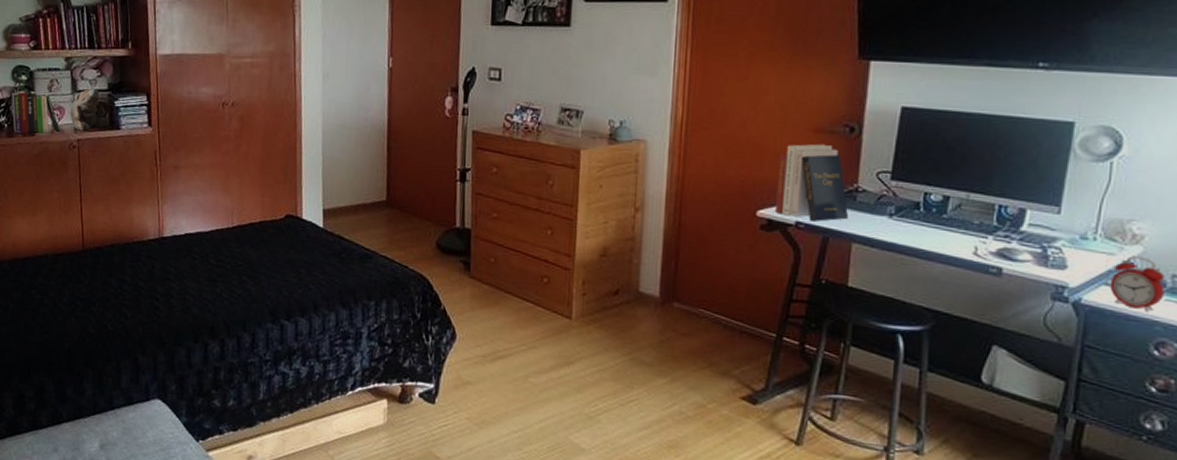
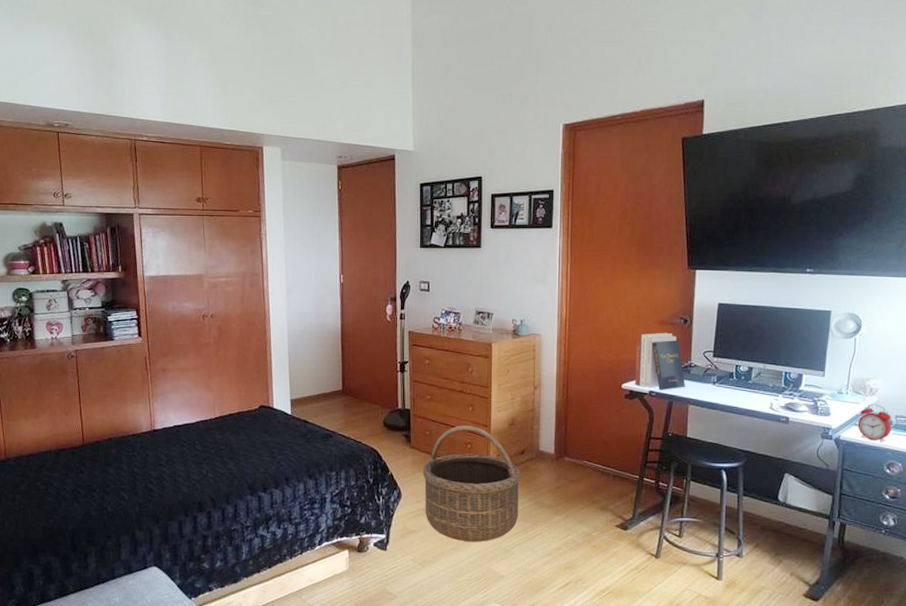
books: present [11,90,60,135] -> none [12,309,58,349]
stuffed animal: present [69,88,109,131] -> none [67,306,104,343]
basket: none [484,253,613,404] -> present [422,425,521,543]

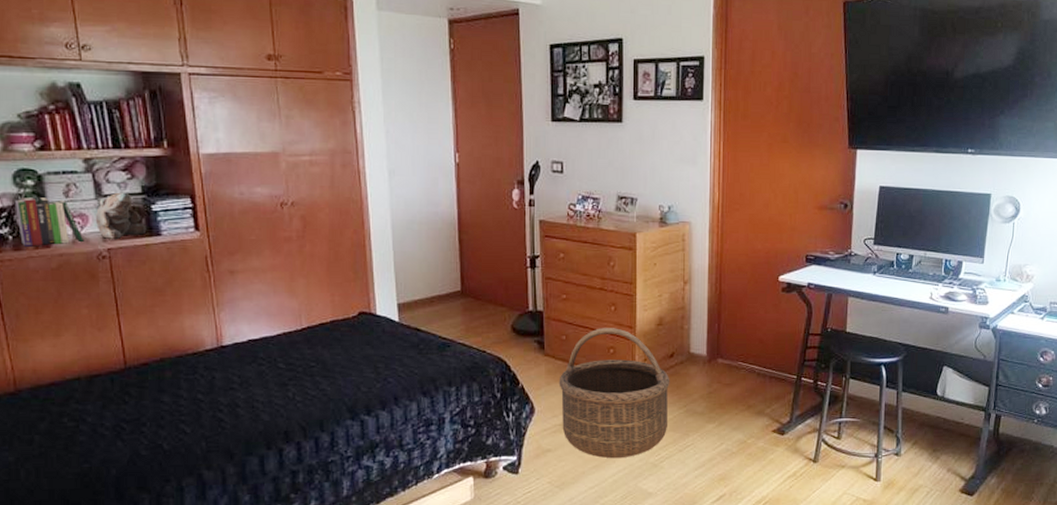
books: none [12,309,58,349] -> present [14,196,83,248]
stuffed animal: none [67,306,104,343] -> present [95,192,147,239]
books: present [635,332,686,391] -> none [793,218,846,283]
alarm clock: present [858,404,891,442] -> none [1014,291,1046,330]

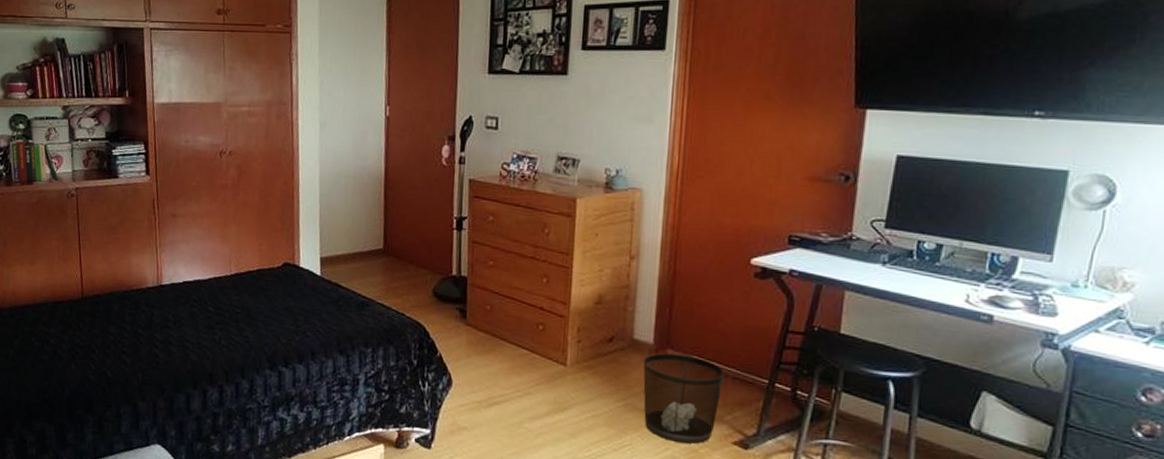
stuffed animal: present [95,192,147,239] -> none [67,137,107,180]
basket: present [559,328,670,459] -> none [479,301,608,449]
waste bin: none [699,362,763,437] -> present [643,353,724,444]

